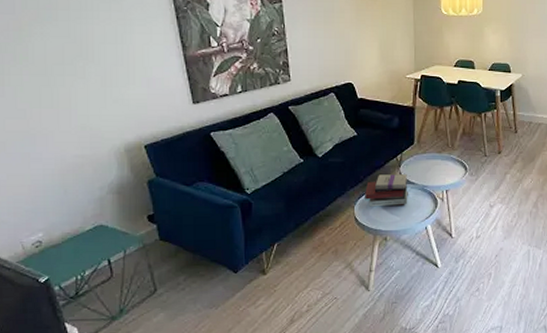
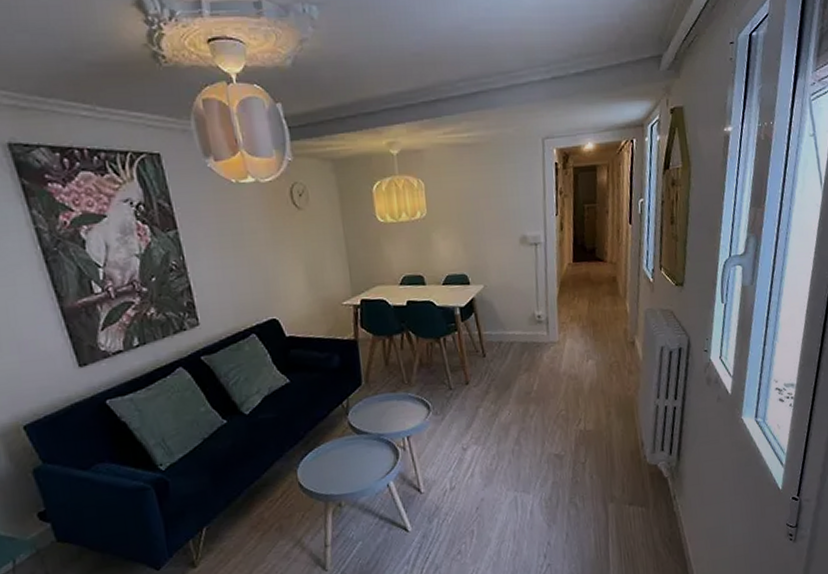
books: present [365,174,408,207] -> none [308,423,363,469]

